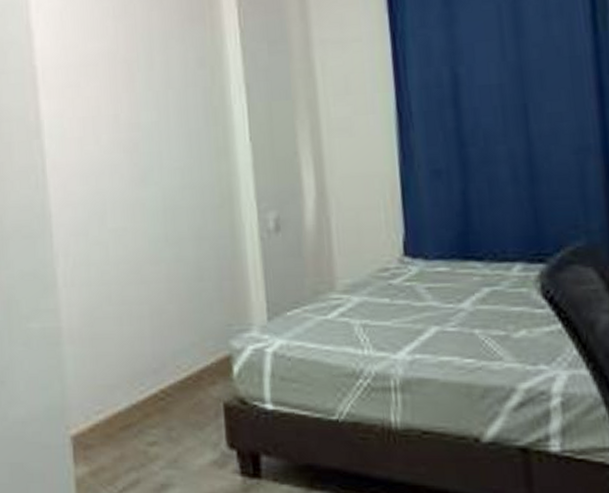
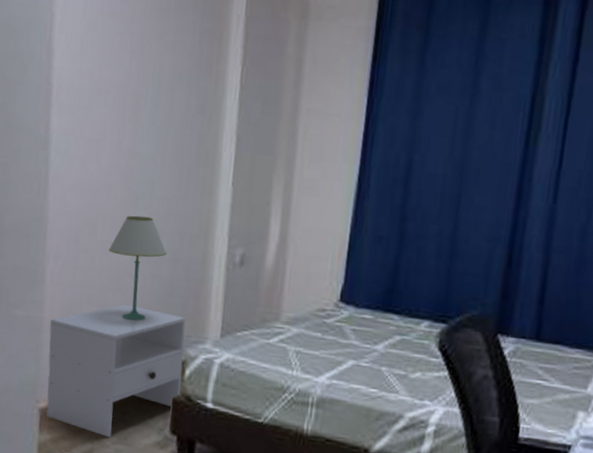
nightstand: none [70,297,233,463] -> present [46,304,186,438]
table lamp: none [122,192,189,315] -> present [108,215,167,321]

